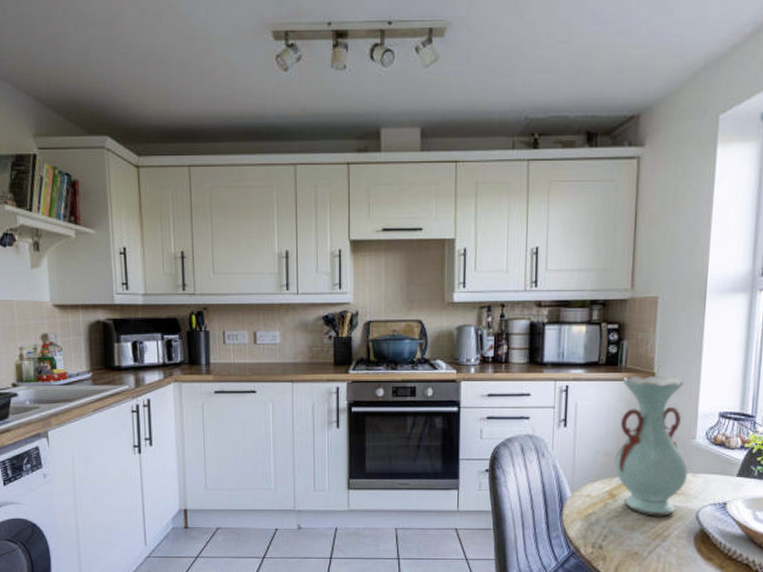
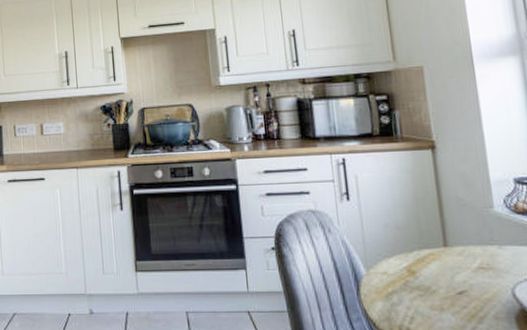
decorative vase: present [614,375,688,516] -> none [401,143,493,295]

